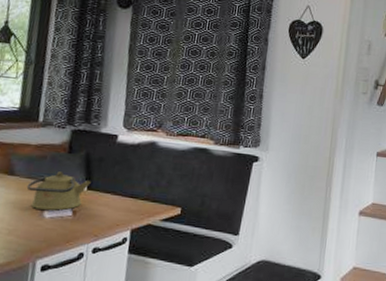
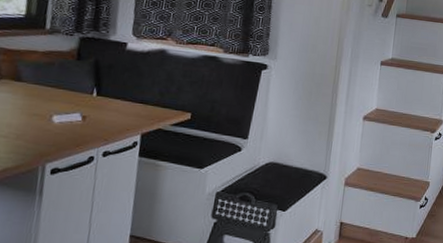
kettle: present [26,171,91,211] -> none [34,78,101,116]

